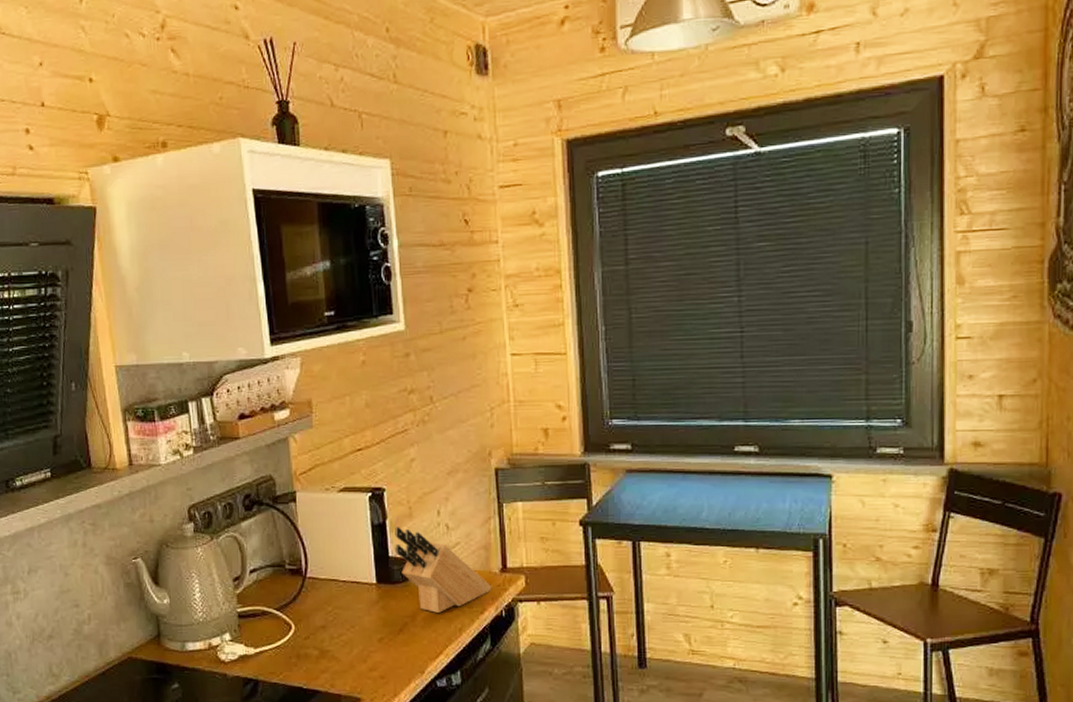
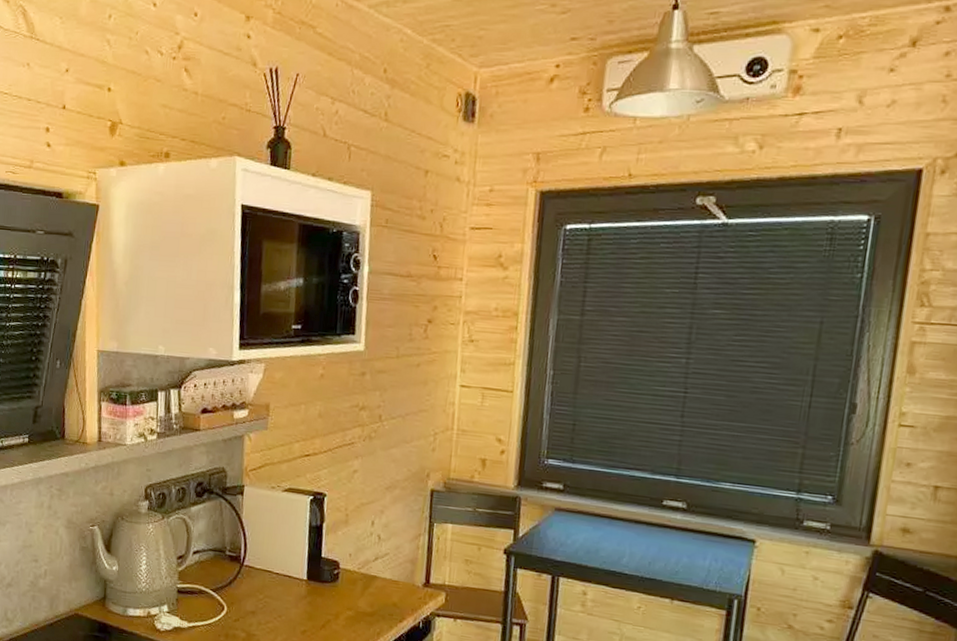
knife block: present [395,527,492,613] -> none [328,531,414,616]

